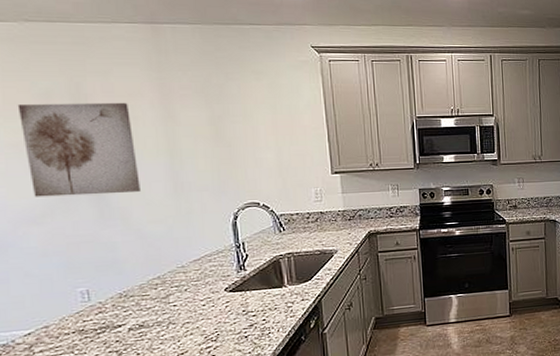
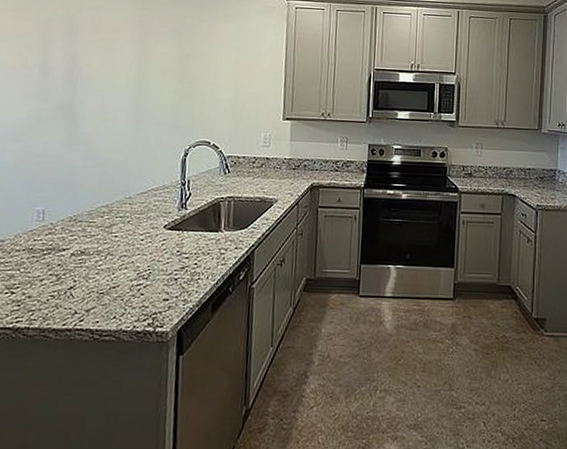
wall art: present [17,102,140,197] -> none [18,30,111,120]

